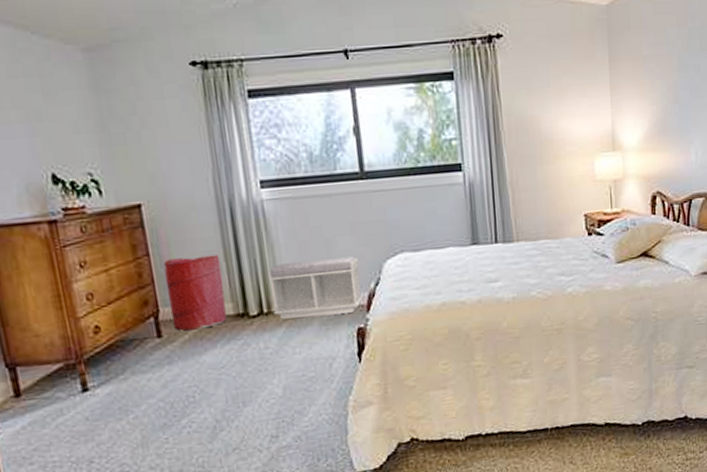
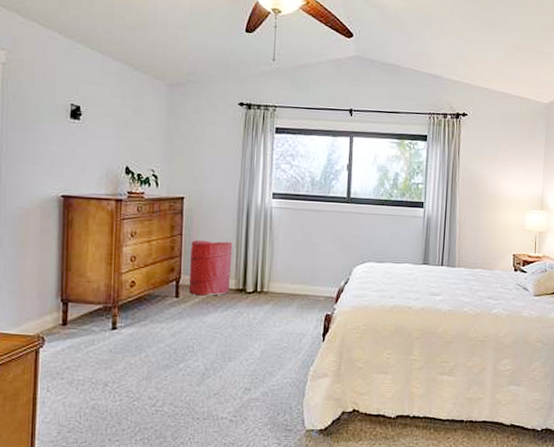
bench: present [268,256,362,319] -> none [265,256,335,302]

